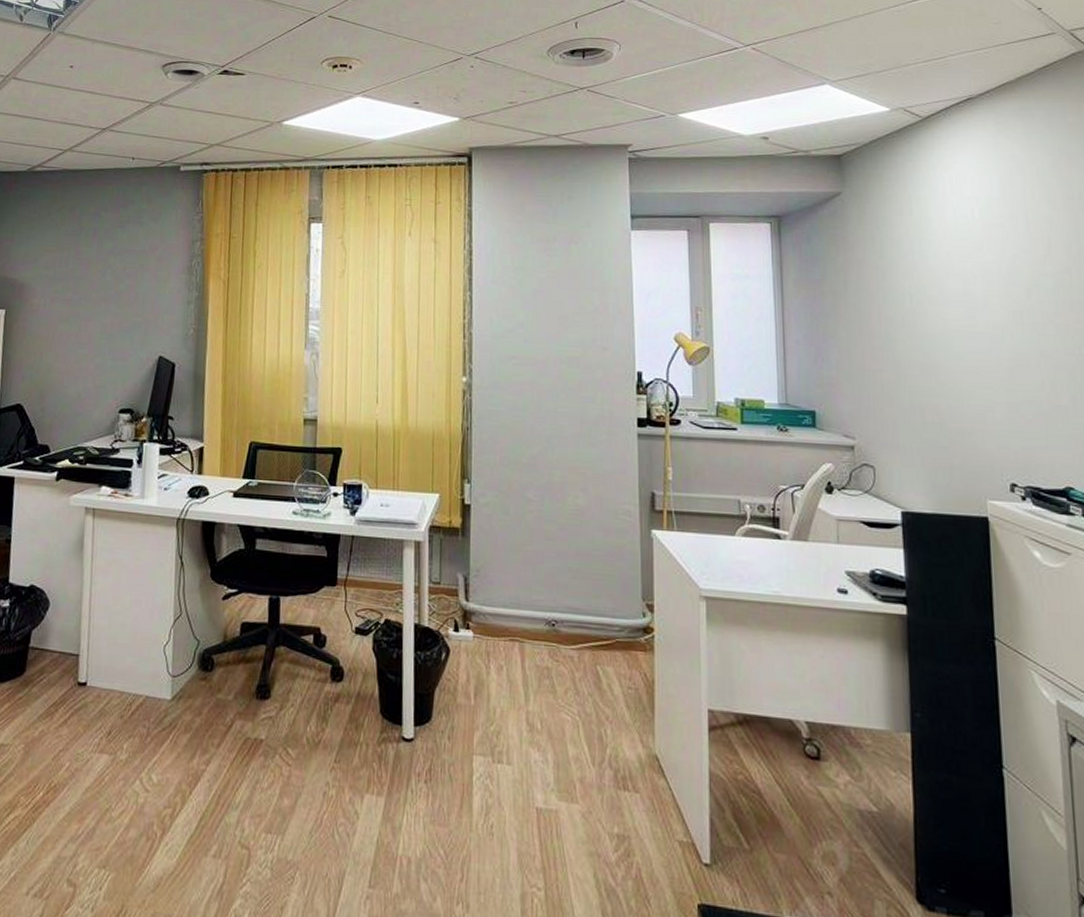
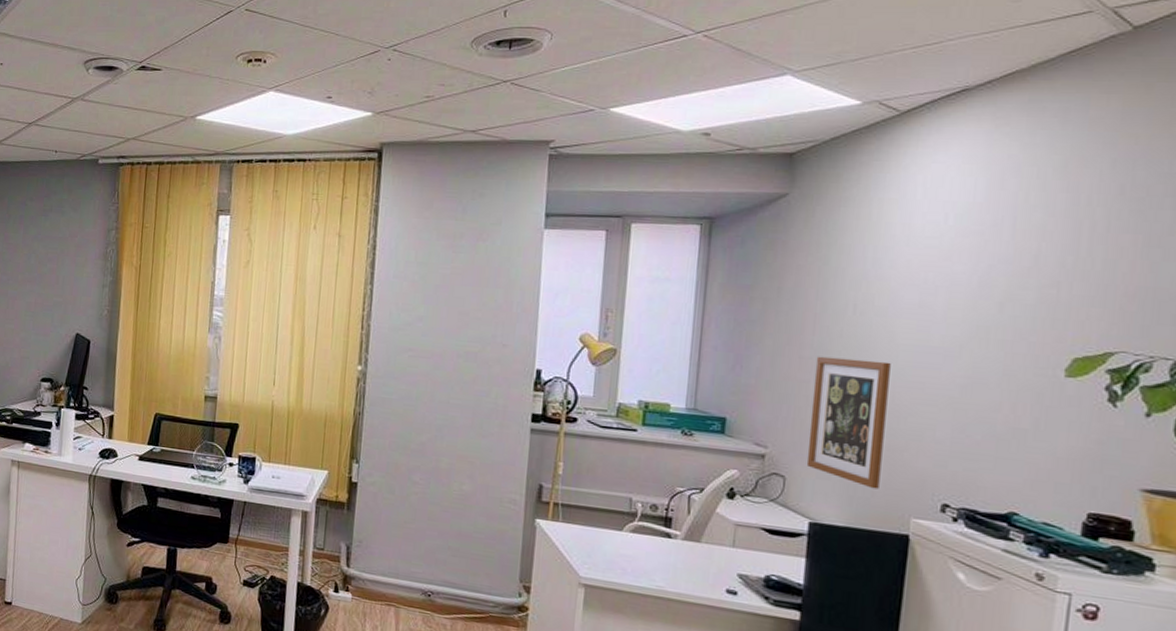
wall art: none [885,345,956,474] -> present [806,356,891,489]

